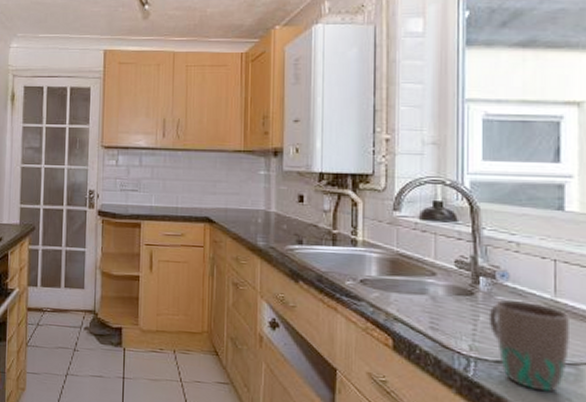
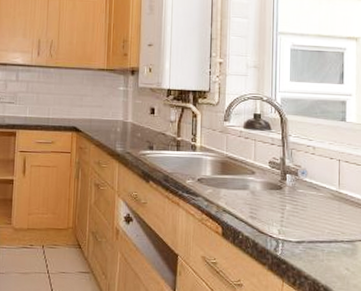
mug: present [488,299,571,392] -> none [292,192,350,264]

